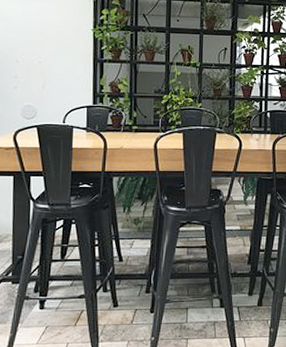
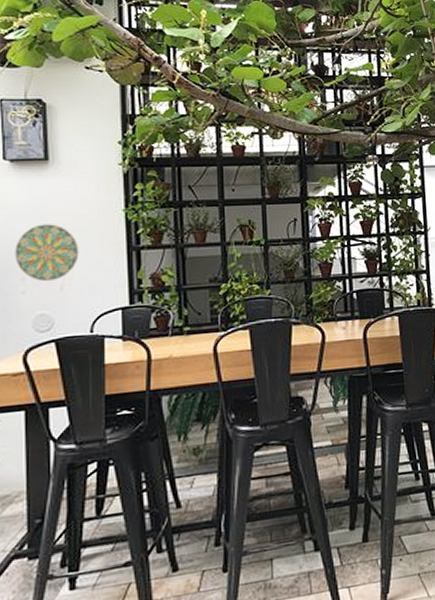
decorative plate: none [10,36,58,81] -> present [15,224,79,282]

